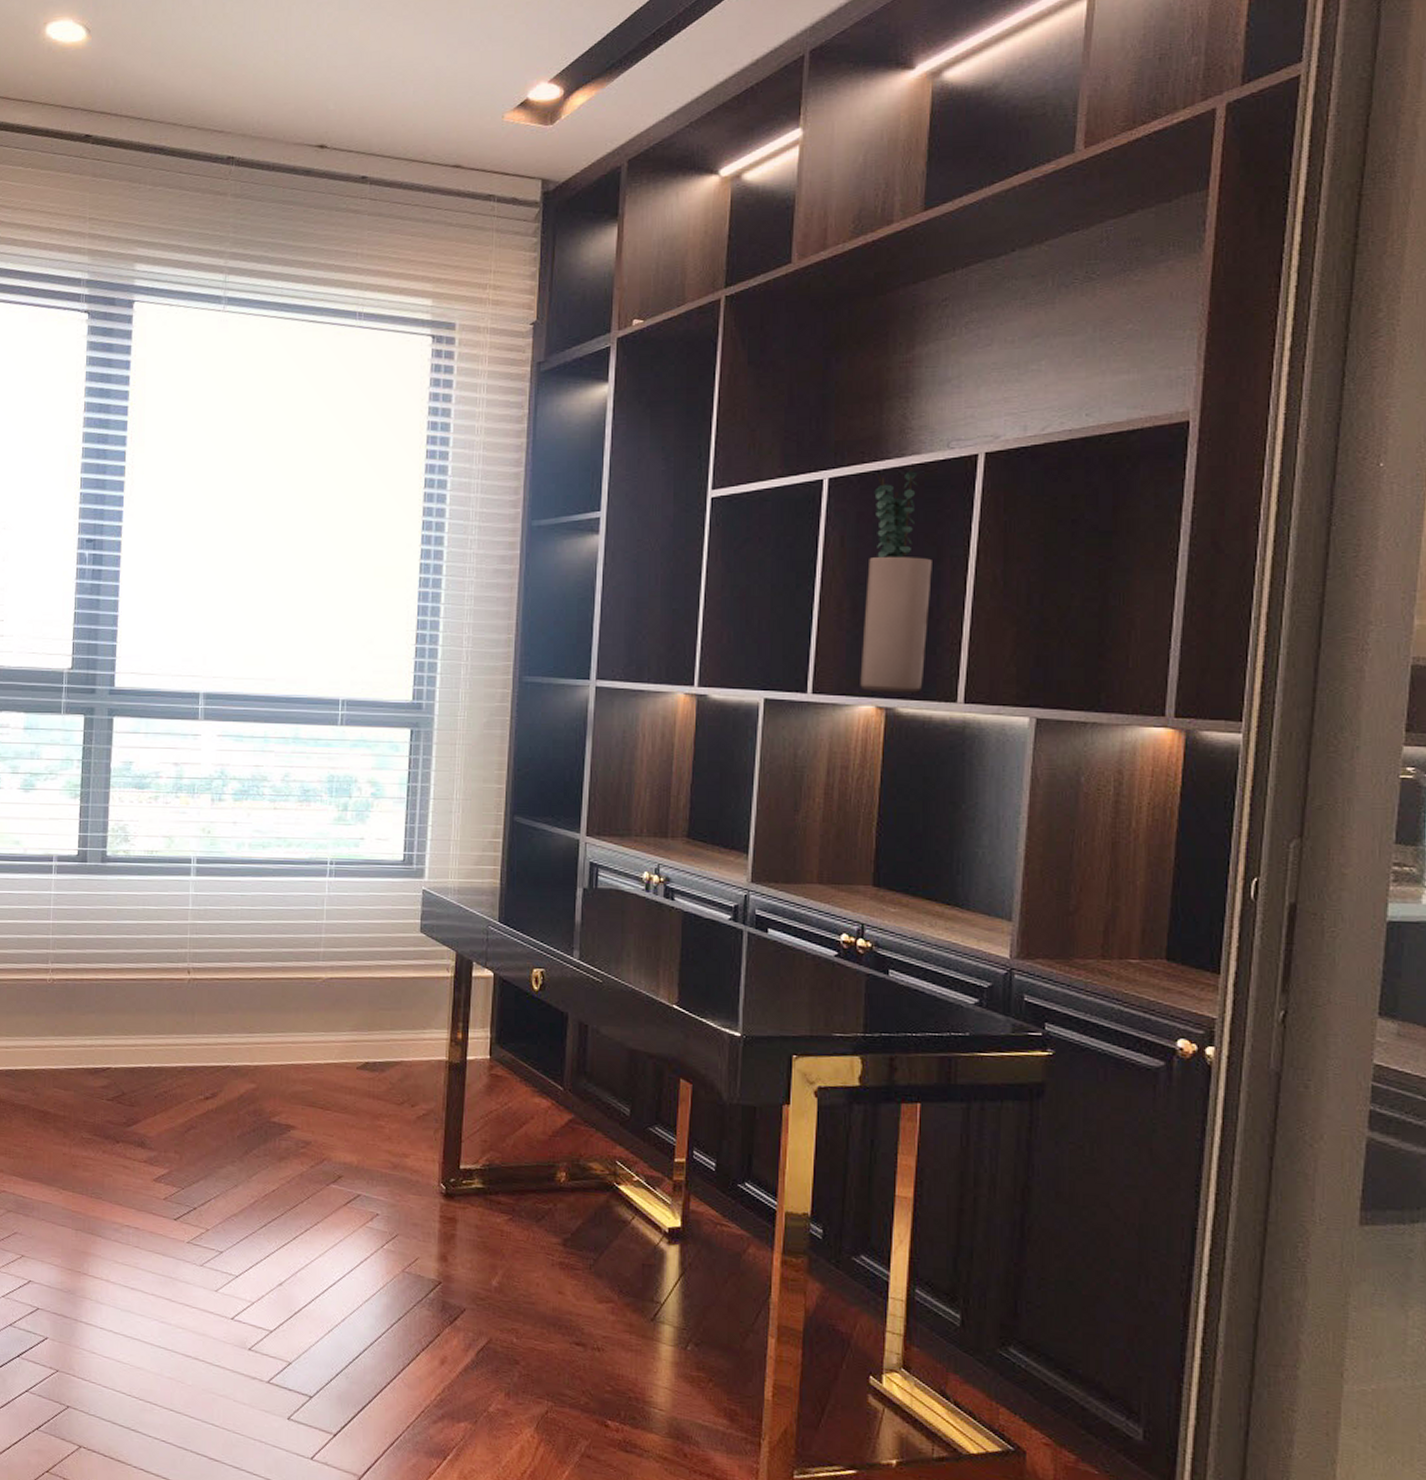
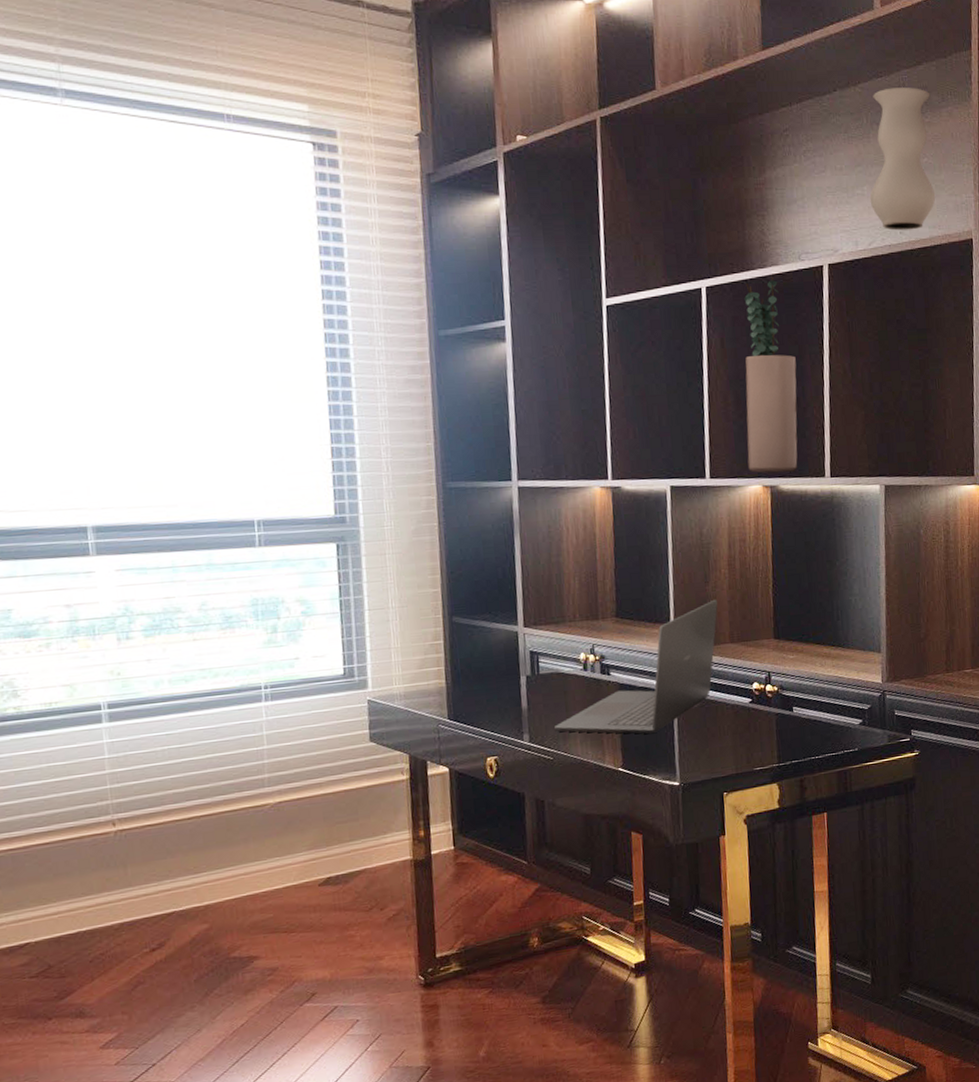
laptop: none [606,831,808,973] -> present [553,599,718,735]
vase: none [1048,240,1144,412] -> present [869,88,936,231]

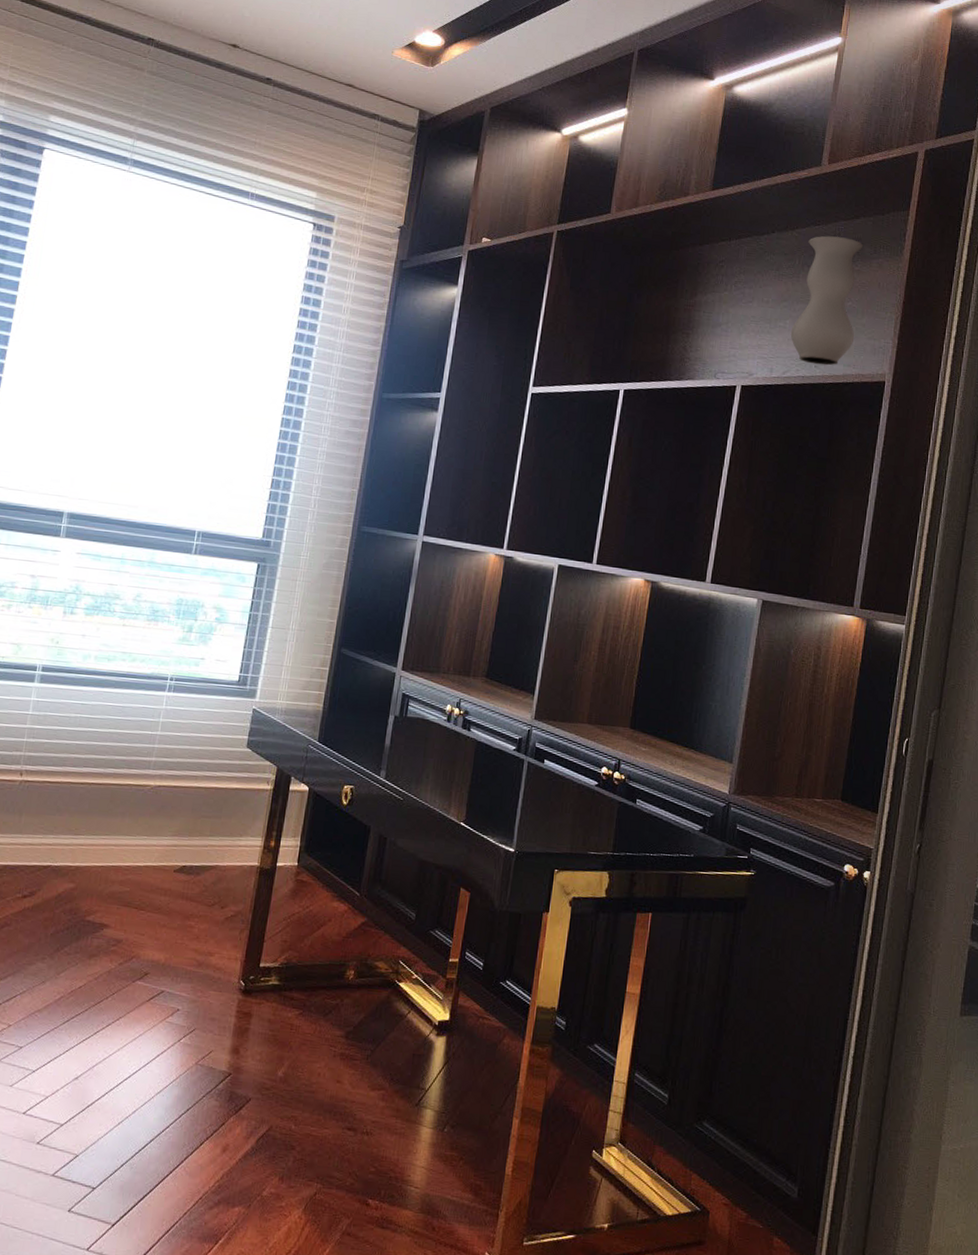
laptop: present [553,599,718,735] -> none [409,678,583,796]
vase: present [744,275,798,473] -> none [634,388,696,573]

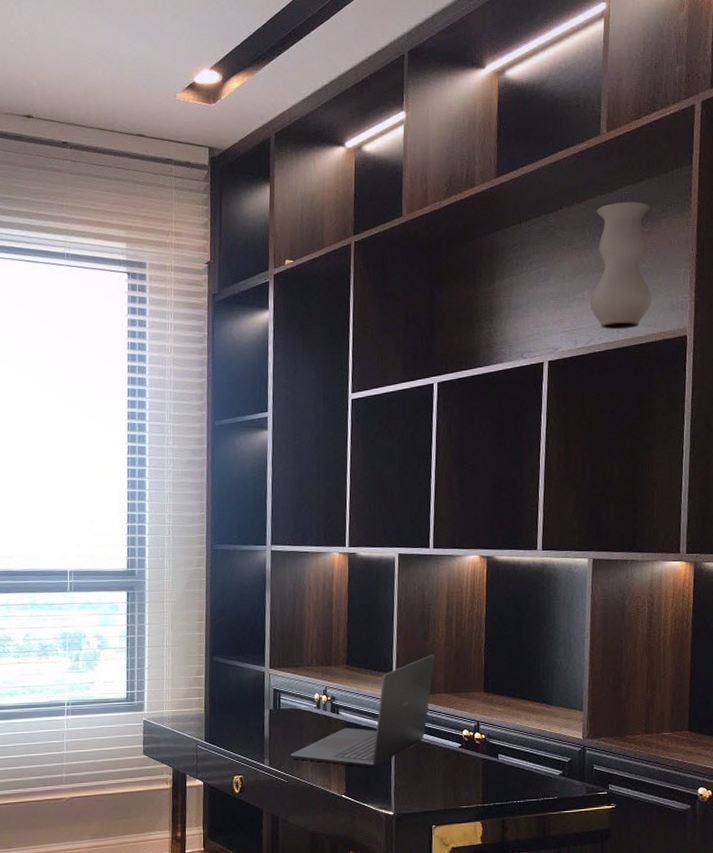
laptop: none [409,678,583,796] -> present [289,654,435,768]

